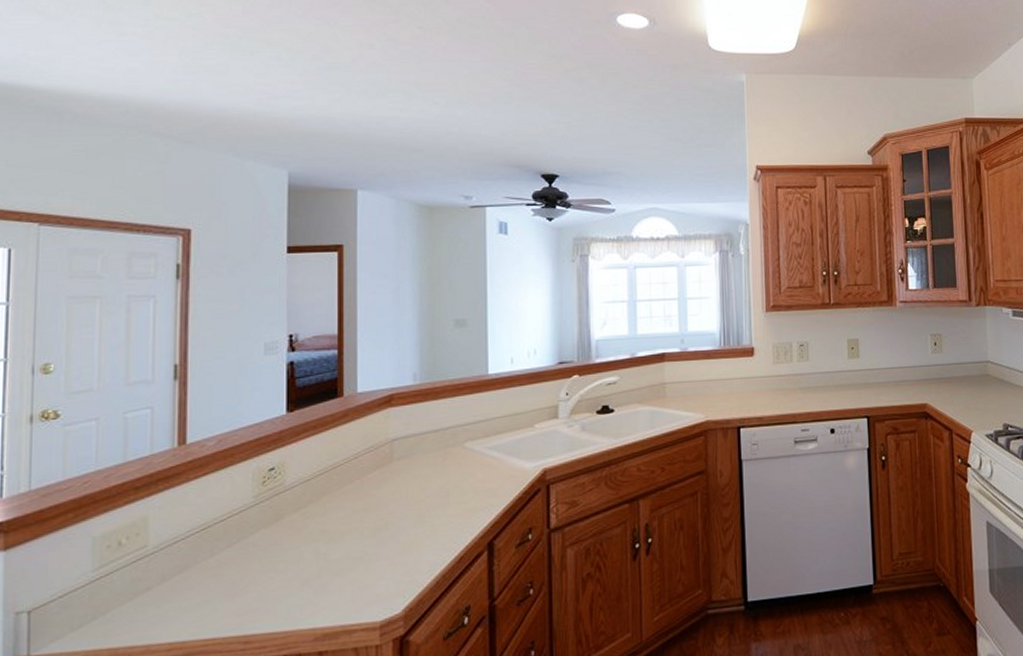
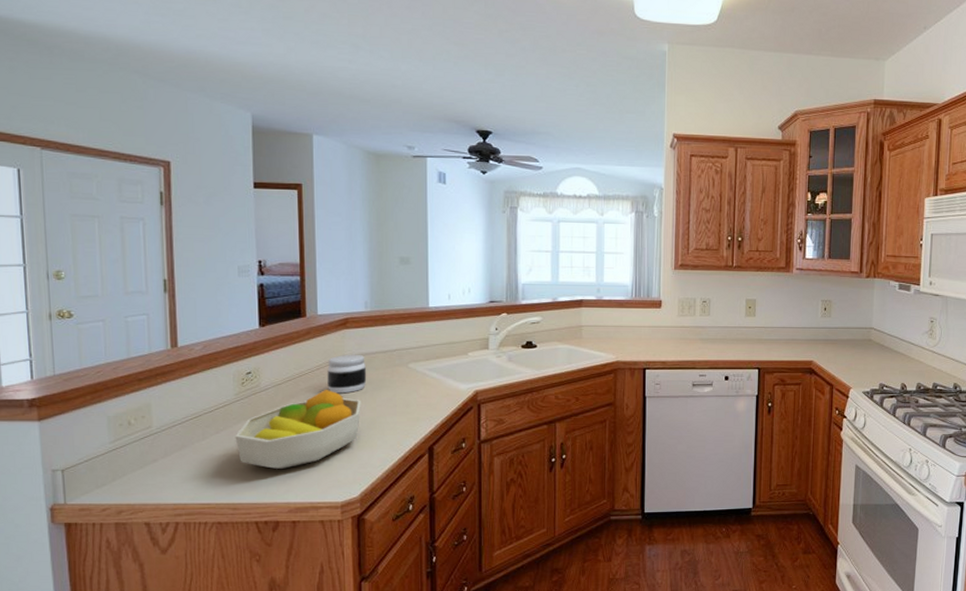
fruit bowl: none [251,481,407,587] -> present [235,389,361,469]
jar: none [367,436,415,486] -> present [327,354,367,394]

